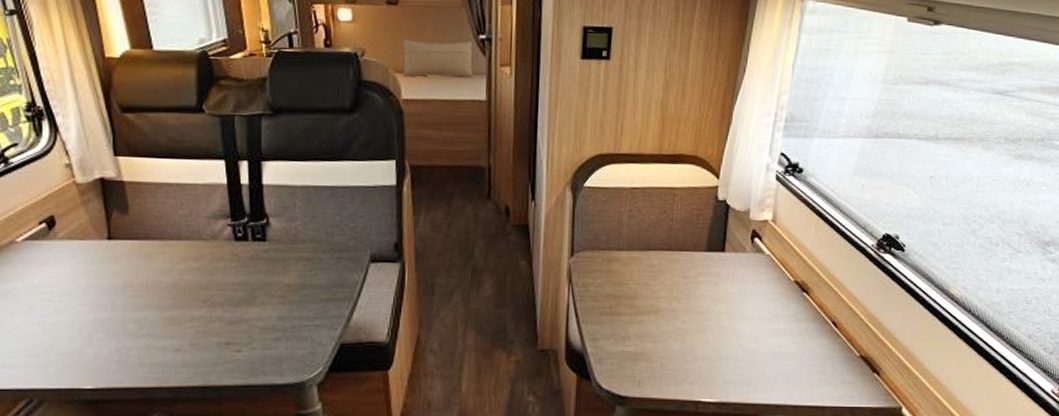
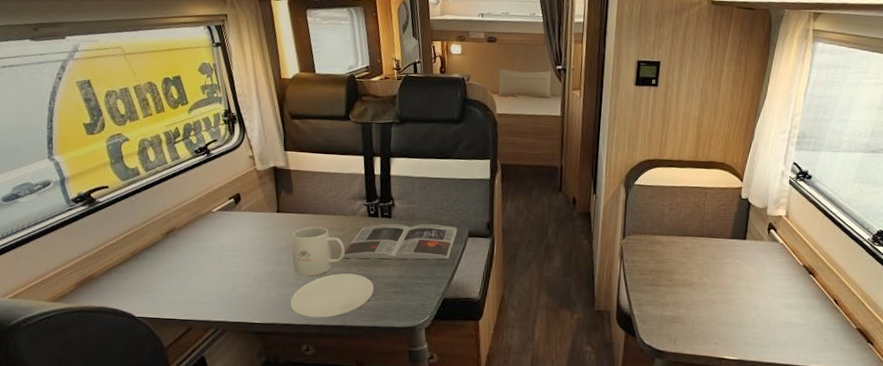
mug: none [130,256,206,323] -> present [291,226,346,277]
plate: none [133,317,247,379] -> present [290,273,374,319]
magazine: none [202,247,356,297] -> present [343,223,458,260]

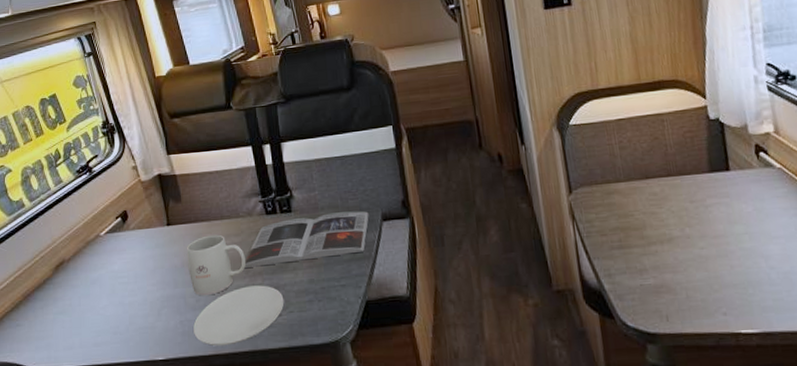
pillow: present [498,68,552,99] -> none [384,12,449,52]

